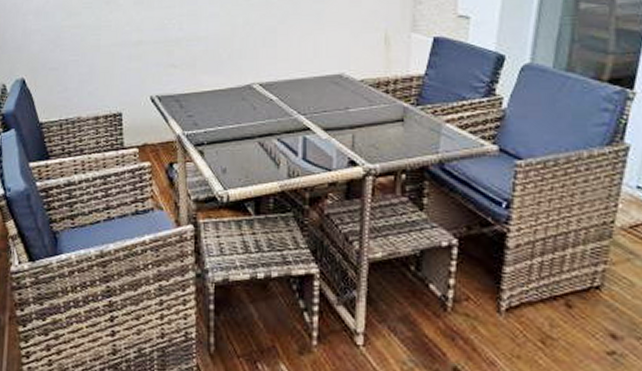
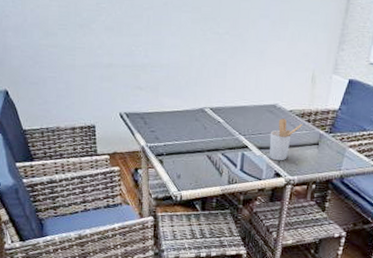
utensil holder: none [337,91,380,145] -> present [269,119,303,161]

